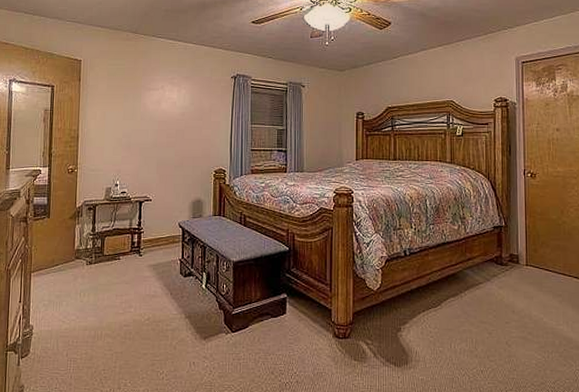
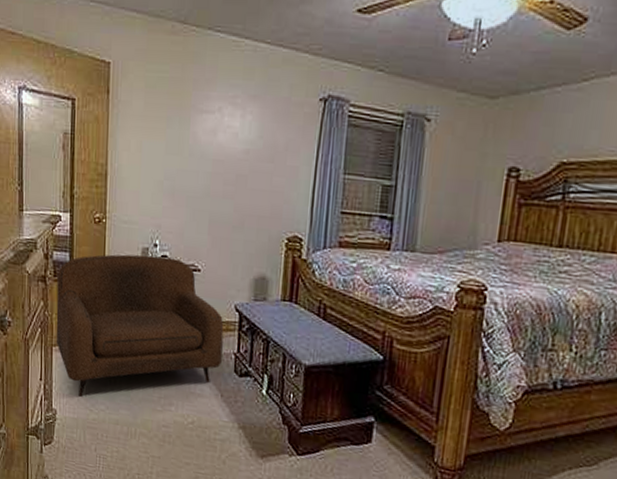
armchair: none [34,193,171,311] -> present [56,254,224,397]

